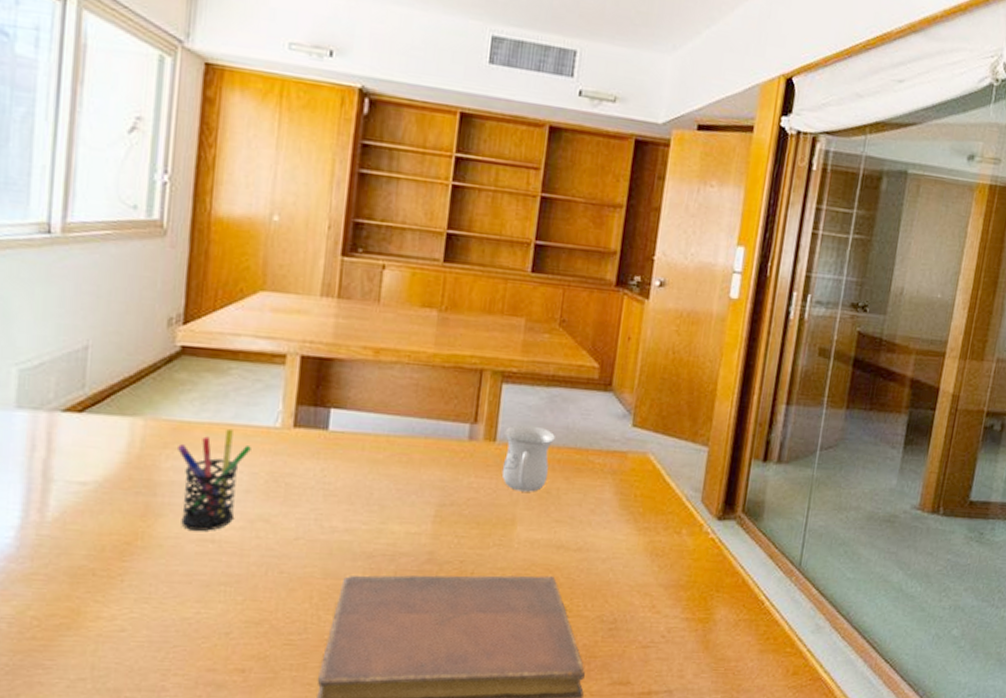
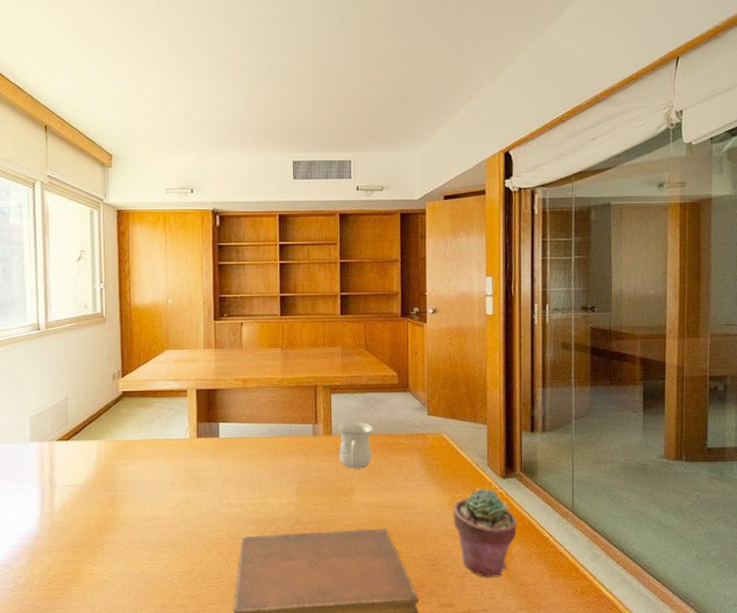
pen holder: present [178,428,251,531] -> none [127,442,172,512]
potted succulent: none [645,532,728,649] -> present [453,489,518,577]

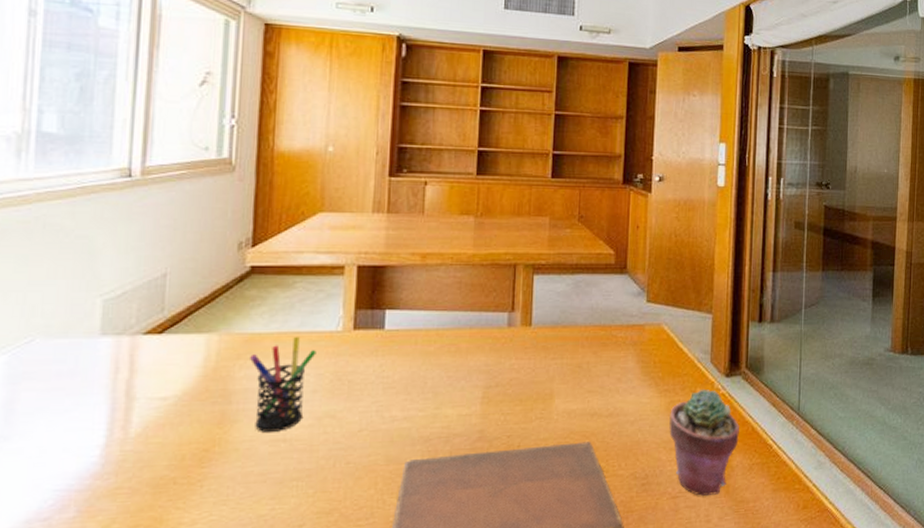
pen holder: none [127,442,172,512] -> present [250,336,316,432]
mug: present [337,421,373,469] -> none [538,309,582,368]

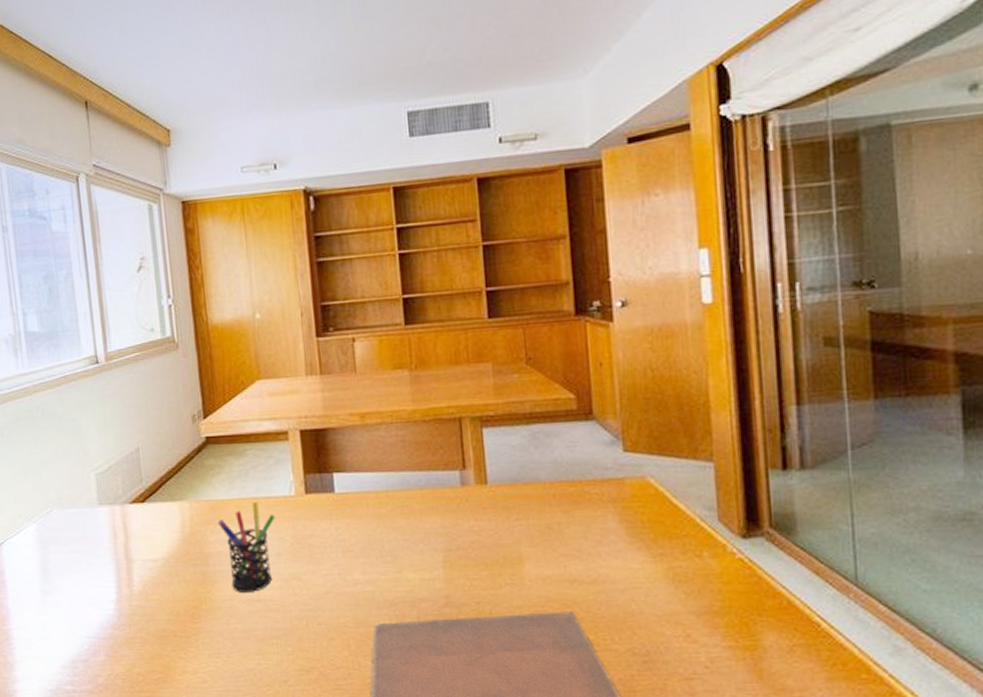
potted succulent: present [669,390,740,496] -> none [670,554,771,679]

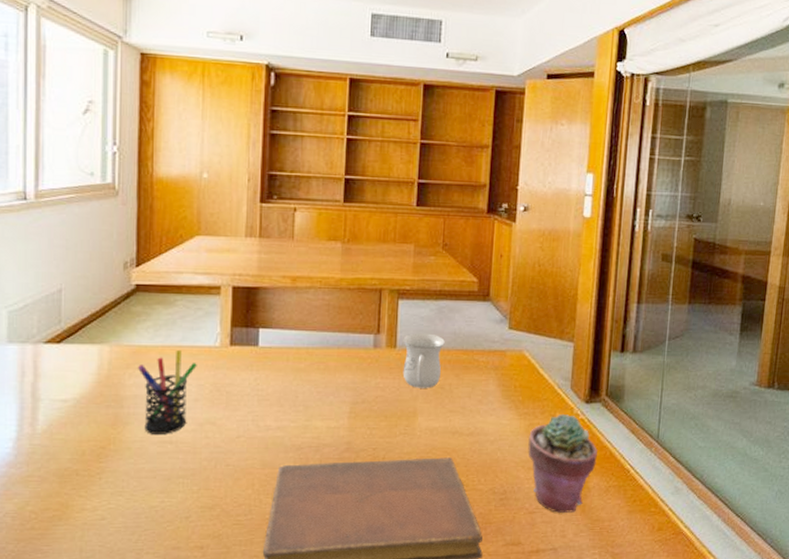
mug: none [494,464,545,530] -> present [402,333,445,388]
potted succulent: none [670,554,771,679] -> present [528,415,598,513]

